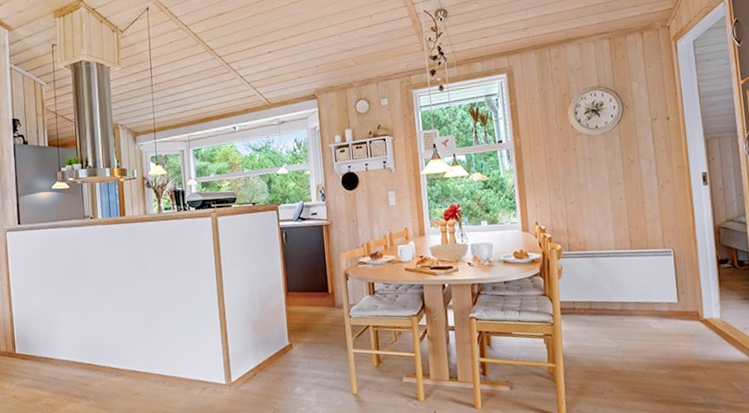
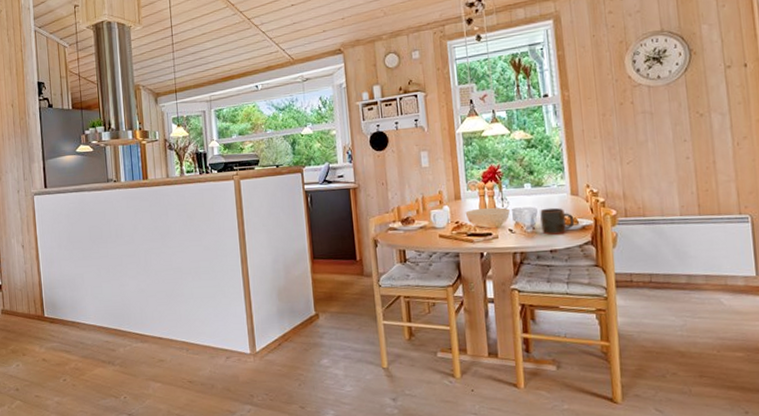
mug: none [495,243,526,268] -> present [540,207,575,235]

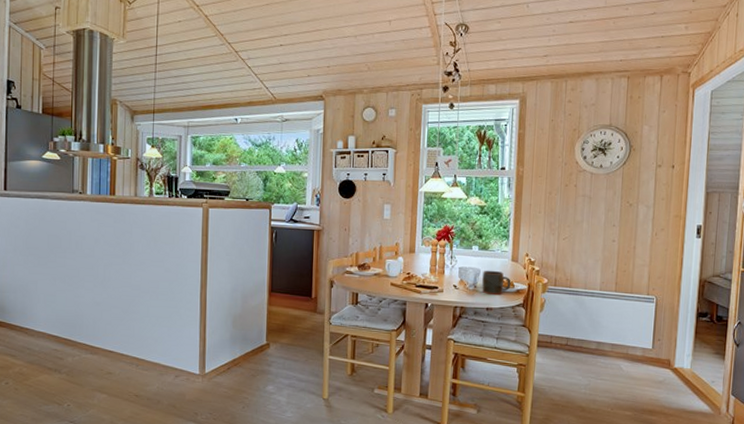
bowl: present [465,207,511,229] -> none [417,263,458,283]

